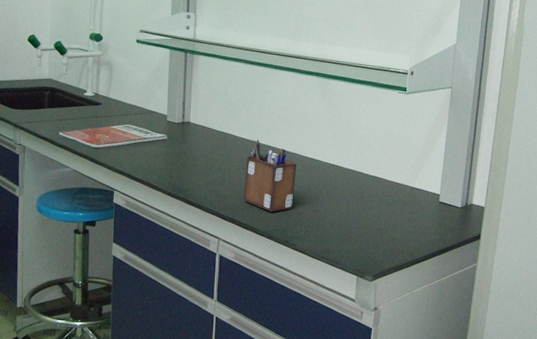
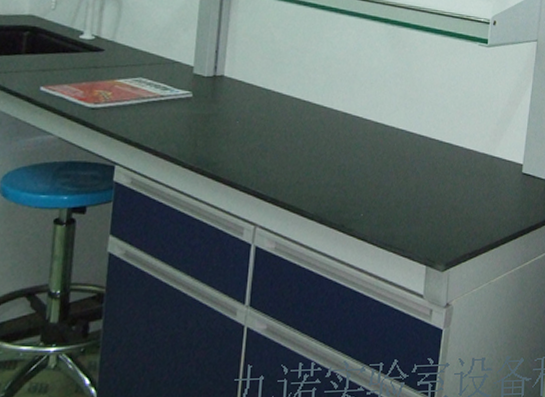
desk organizer: present [244,139,297,213] -> none [290,98,358,190]

